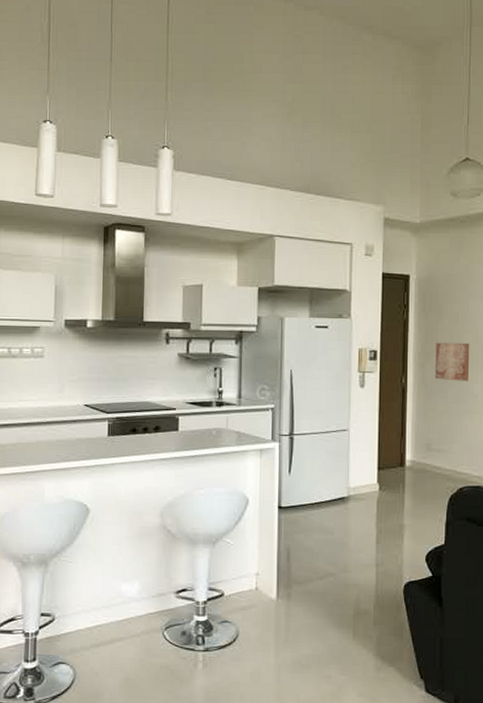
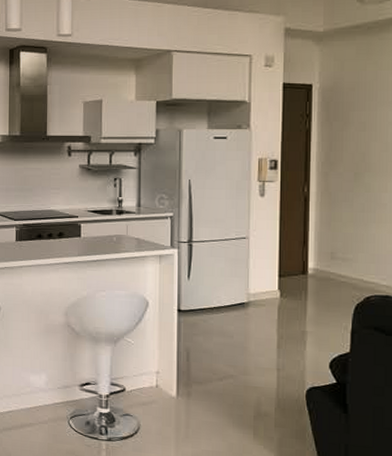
wall art: present [435,342,470,381] -> none [340,151,378,190]

